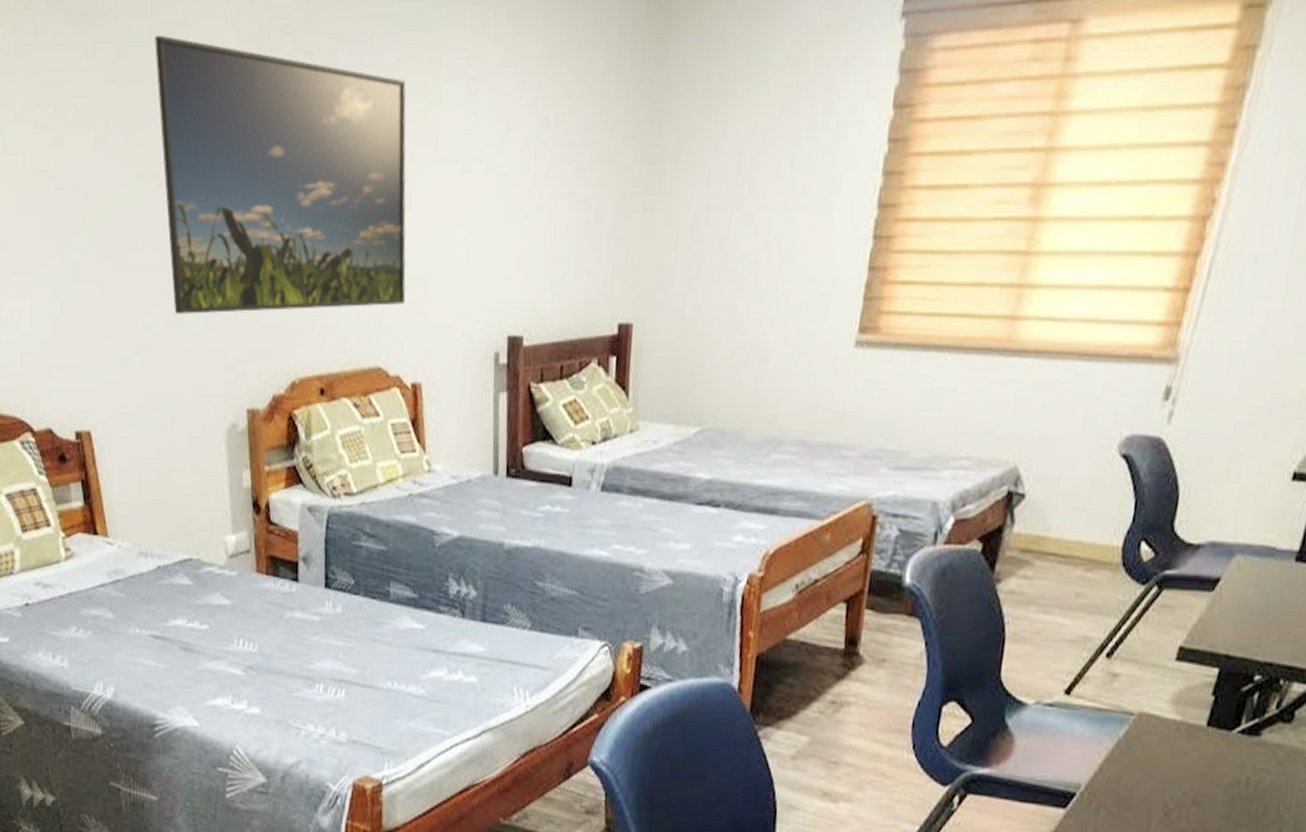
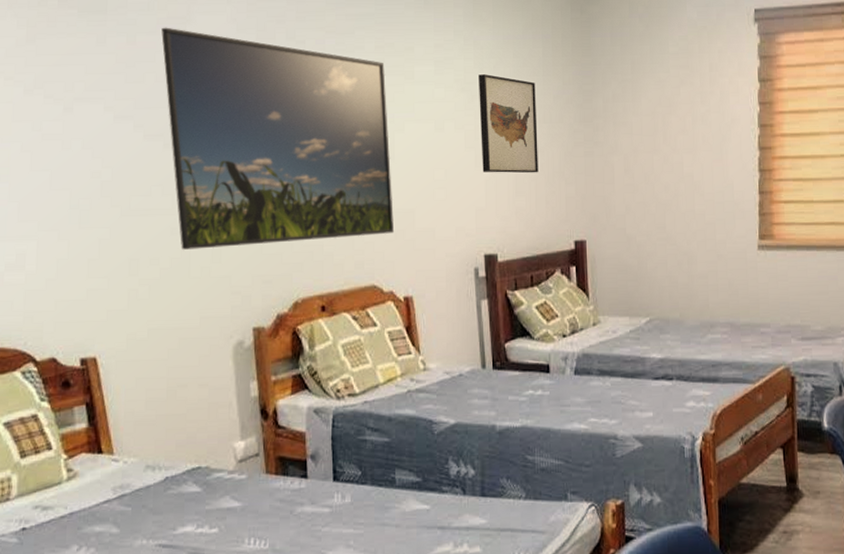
wall art: none [514,97,590,233] -> present [479,74,539,173]

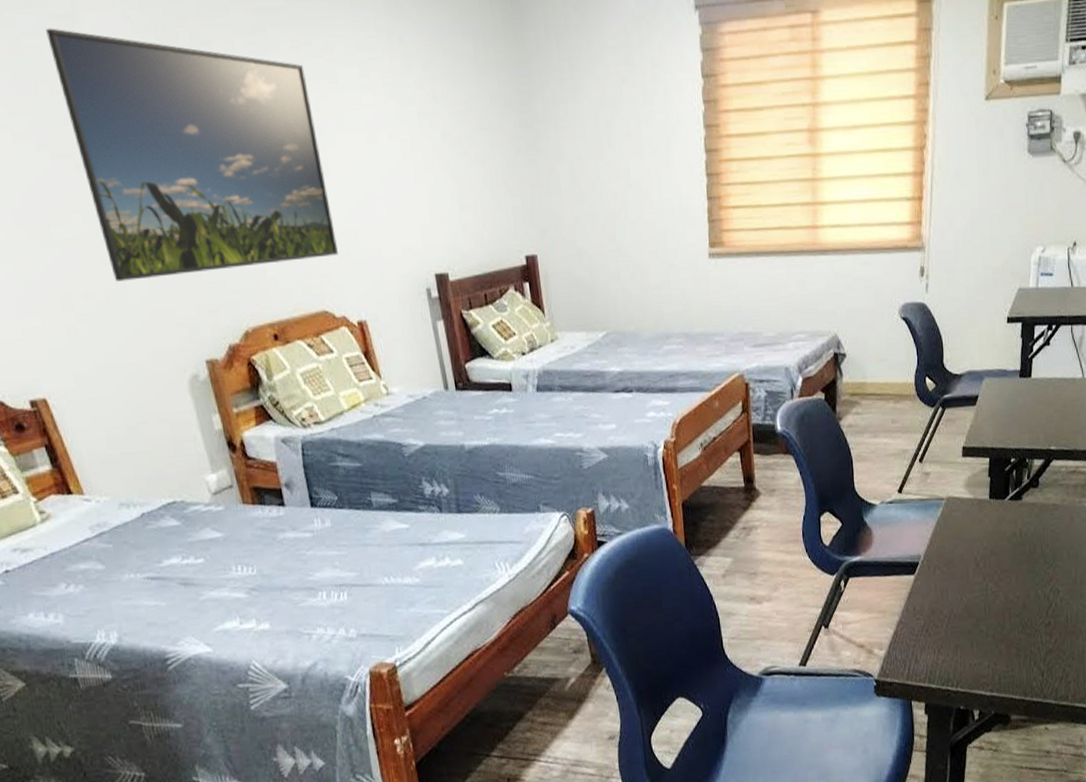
wall art: present [479,74,539,173] -> none [408,76,482,187]

